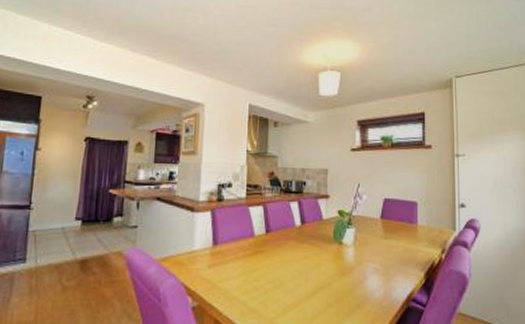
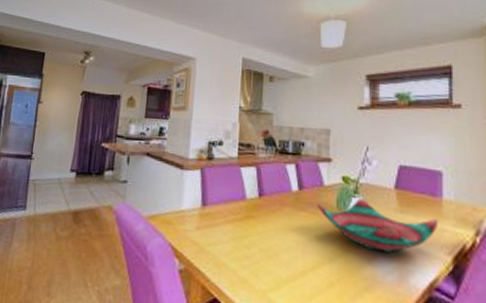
decorative bowl: none [317,228,415,273] -> present [316,198,439,253]

